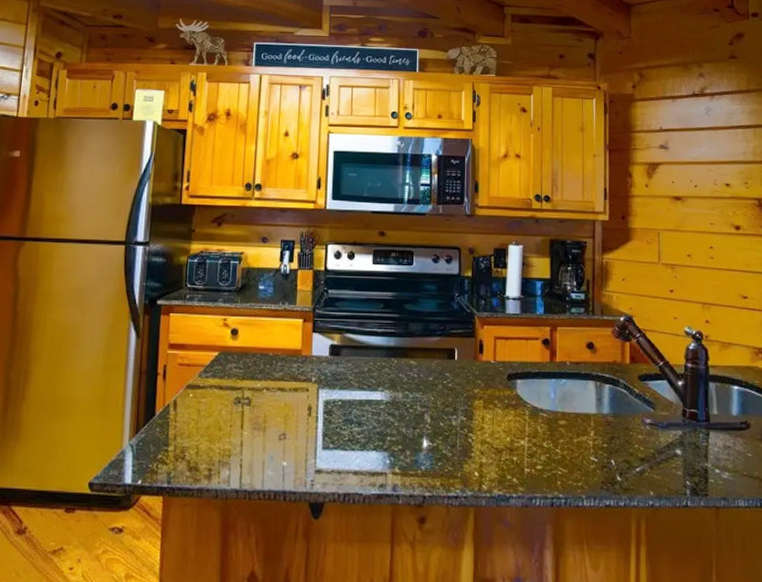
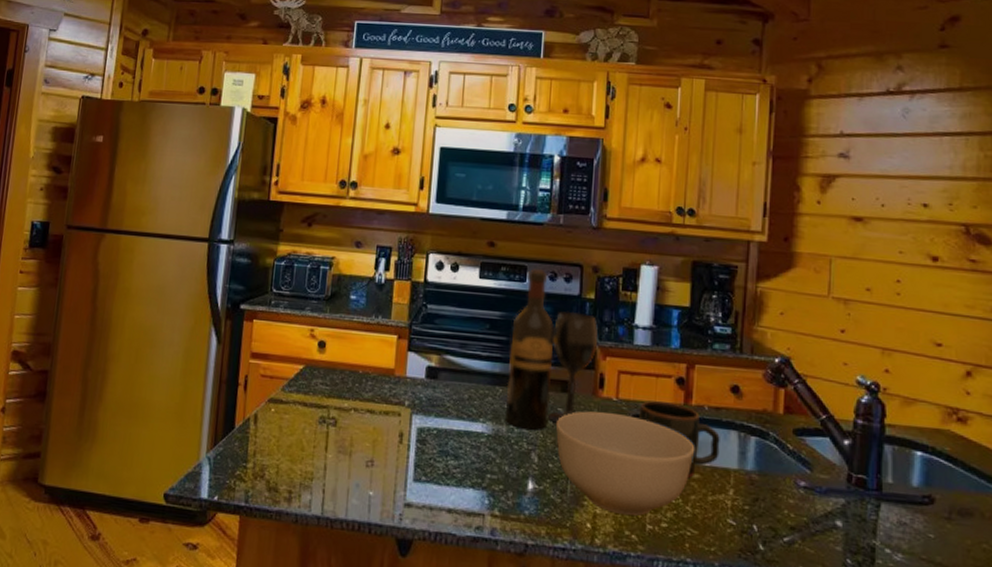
wine bottle: none [400,253,440,395] -> present [505,269,555,431]
wine glass: none [438,288,477,386] -> present [548,311,599,423]
bowl: none [444,373,561,462] -> present [555,411,695,517]
mug: none [514,361,581,424] -> present [639,401,720,478]

